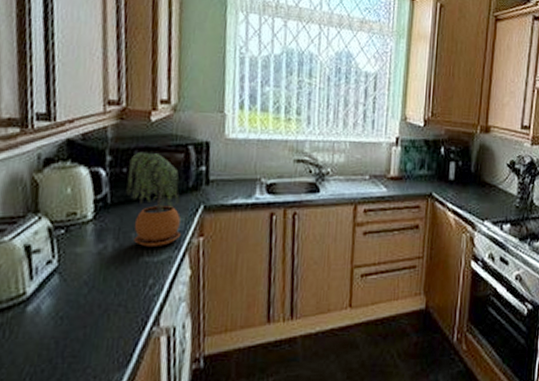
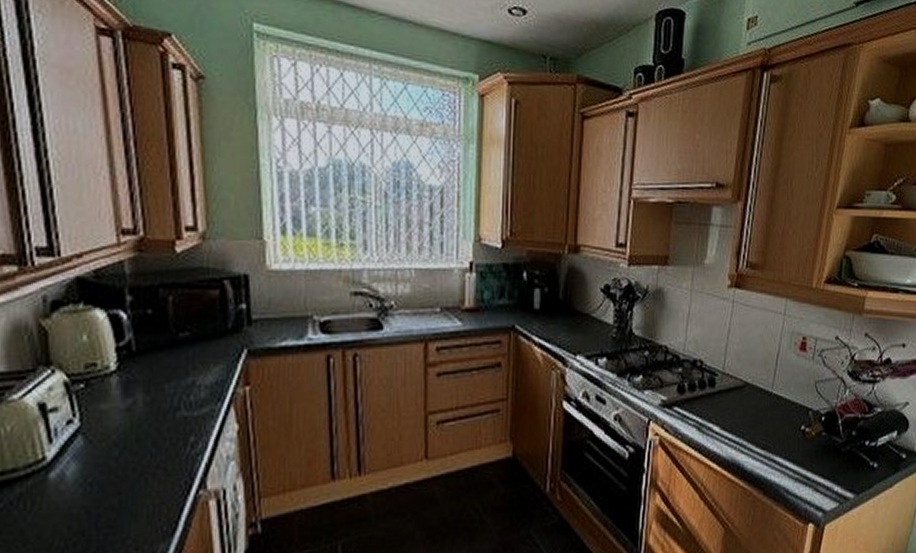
potted plant: present [126,151,181,248] -> none [154,289,222,400]

